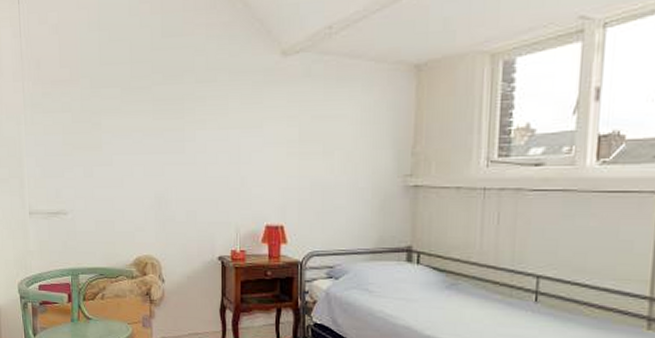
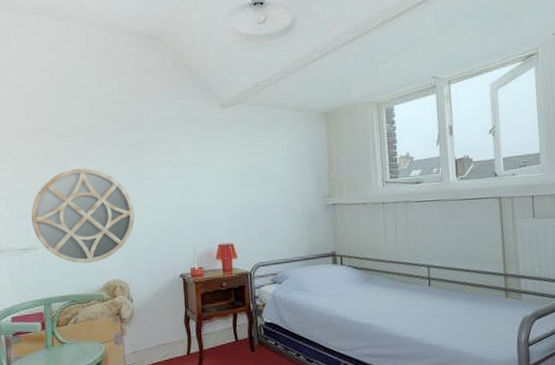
home mirror: none [61,125,171,234] -> present [30,168,135,264]

